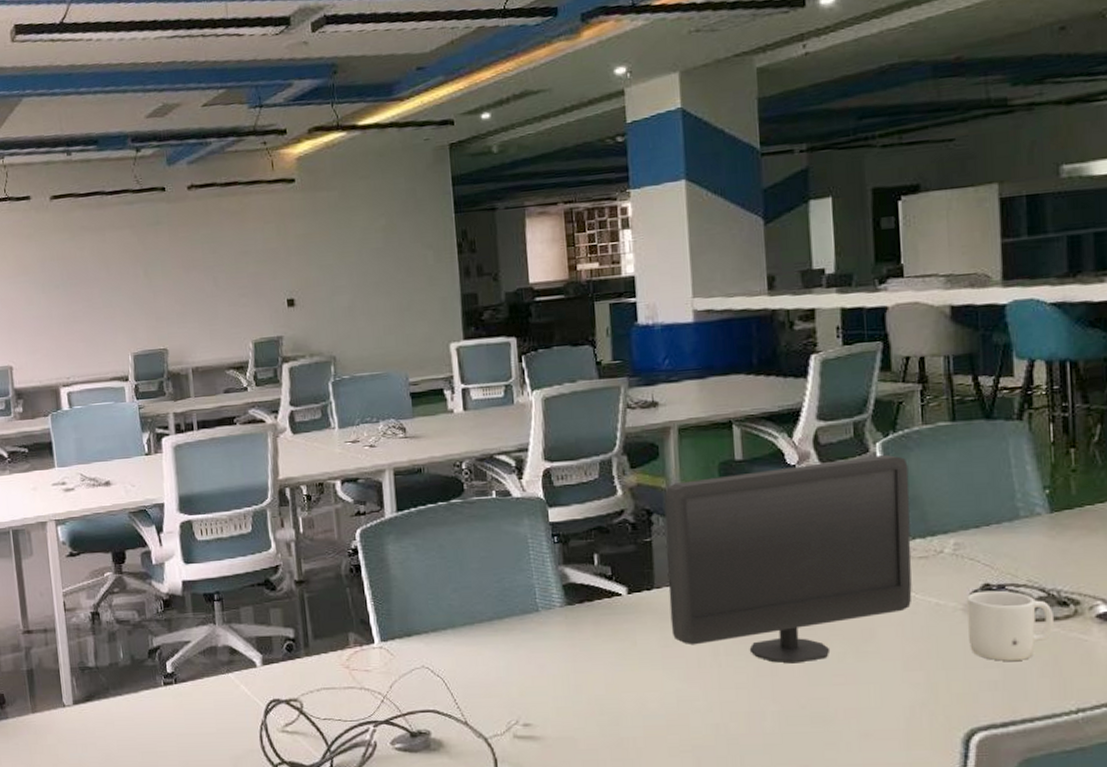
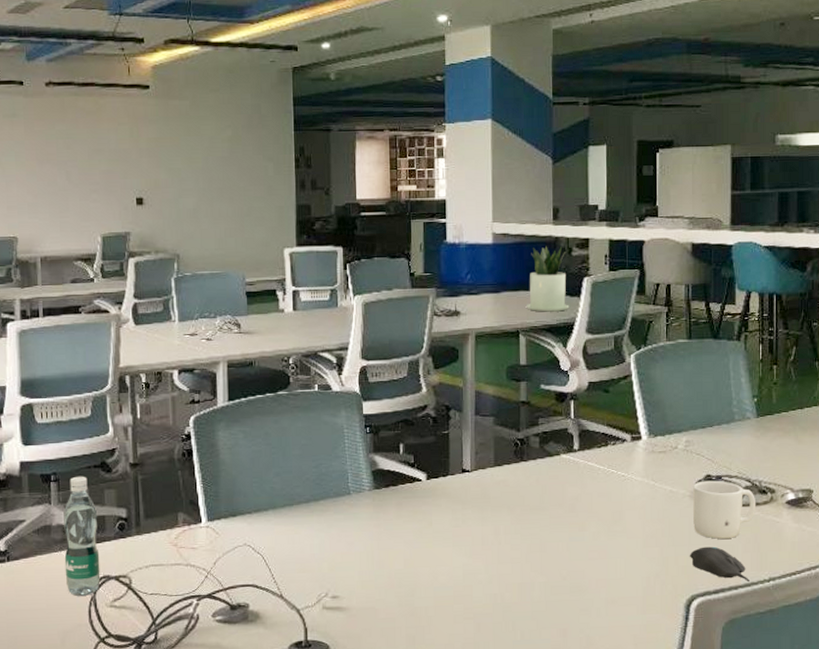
bottle: none [228,594,271,720] -> present [63,476,101,596]
computer monitor: present [663,454,912,664] -> none [460,364,654,541]
planter: none [738,321,794,398] -> present [525,246,570,312]
computer mouse: none [965,670,1050,714] -> present [689,546,749,583]

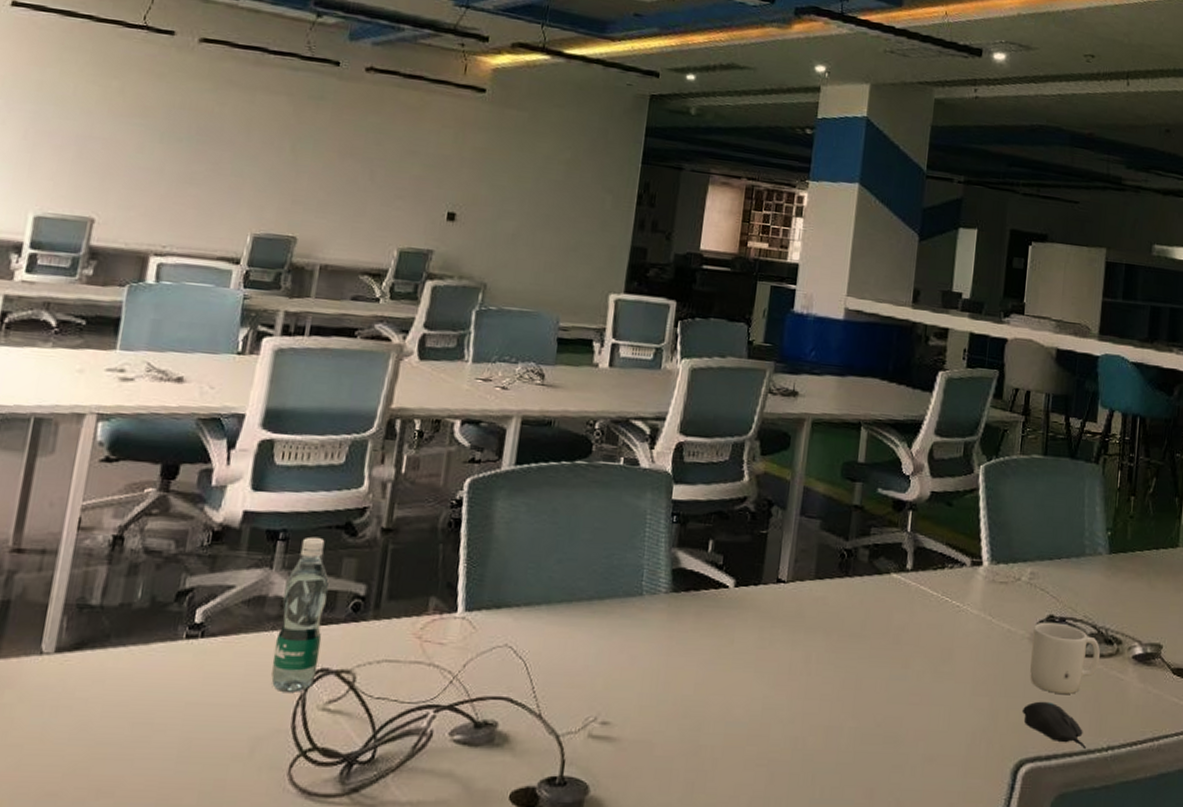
planter: present [525,246,570,312] -> none [871,330,922,407]

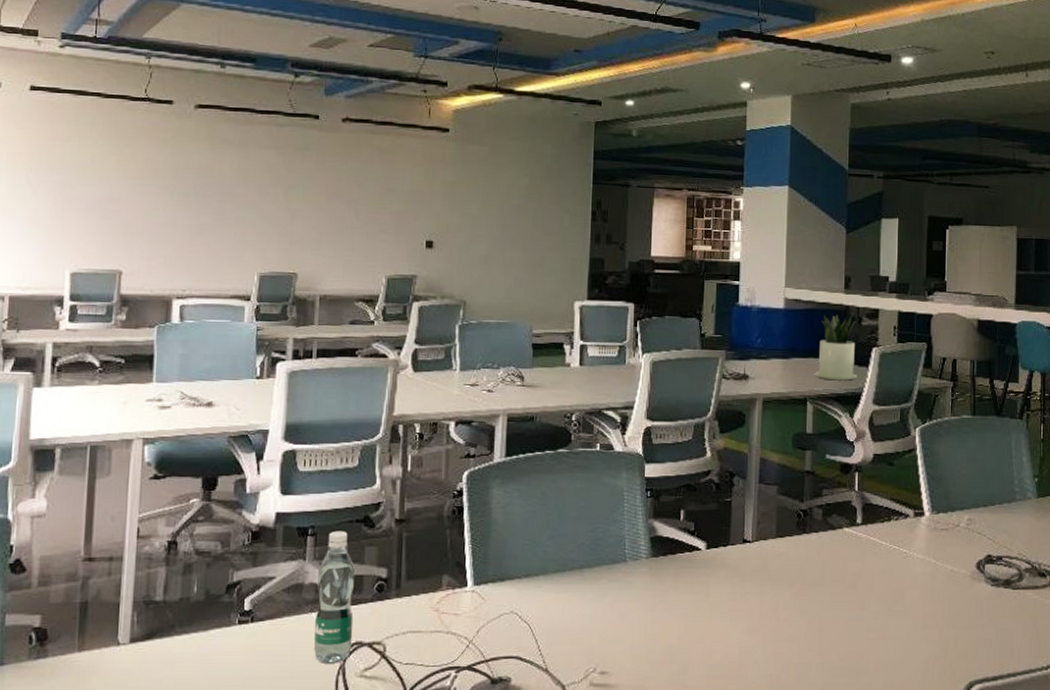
planter: none [871,330,922,407] -> present [814,314,858,381]
computer mouse: present [1021,701,1086,750] -> none [968,630,1028,670]
mug: present [1030,622,1101,694] -> none [973,561,1036,622]

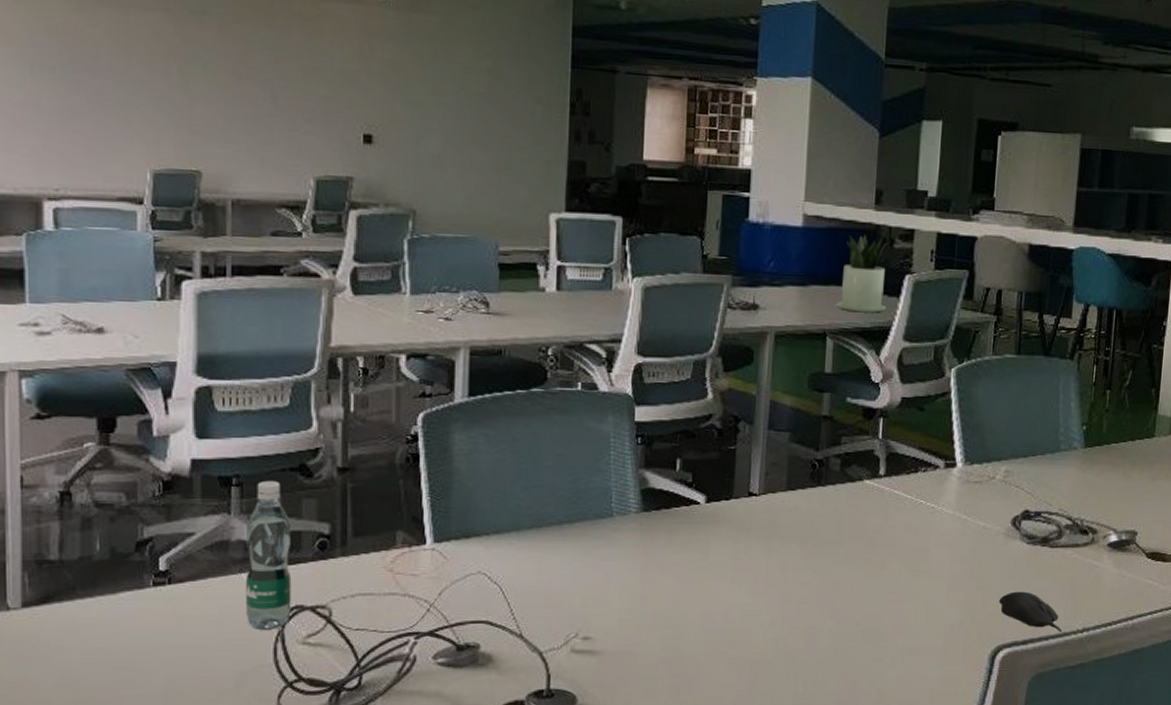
computer mouse: none [968,630,1028,670] -> present [998,591,1062,633]

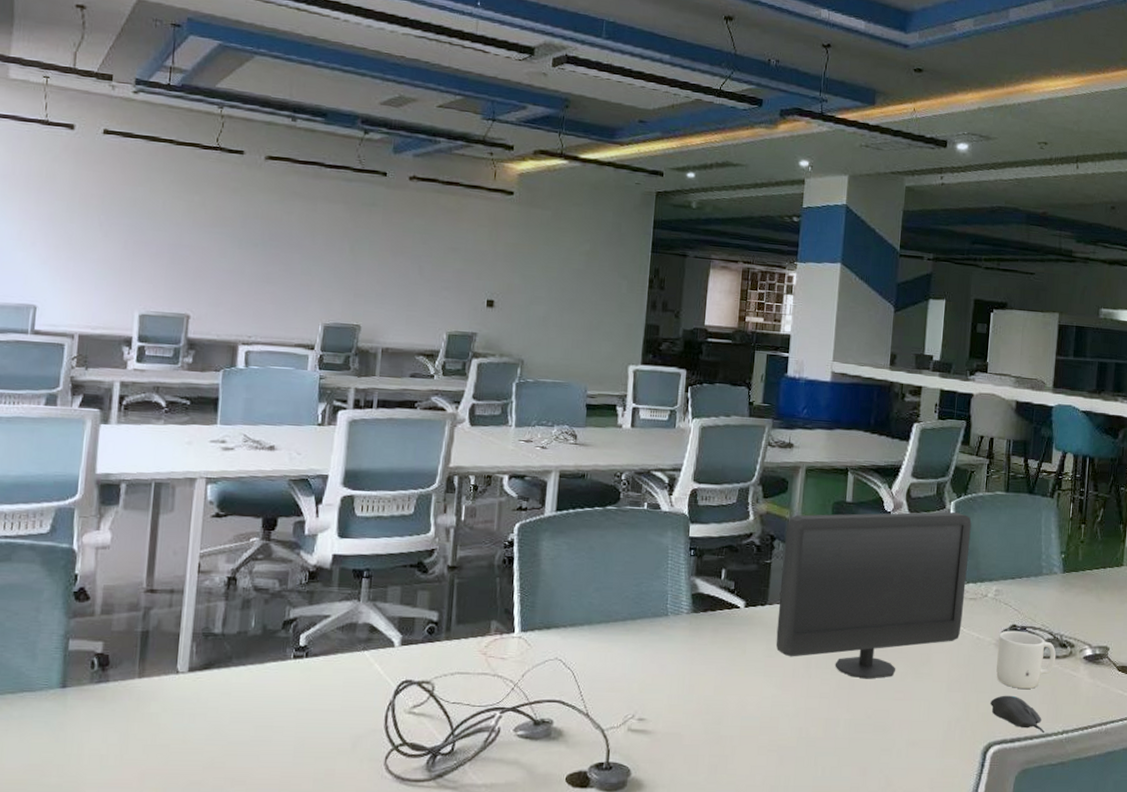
bottle: present [245,480,292,629] -> none [365,574,408,699]
computer monitor: none [744,380,976,580] -> present [775,511,972,679]
planter: present [836,235,887,313] -> none [856,389,899,454]
mug: none [1006,517,1076,583] -> present [996,630,1057,689]

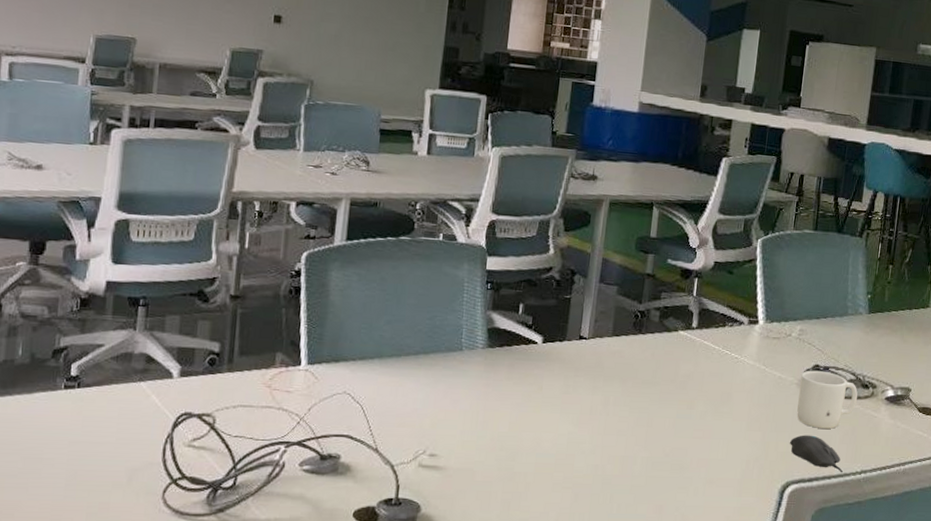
computer monitor: present [775,511,972,679] -> none [573,249,778,417]

